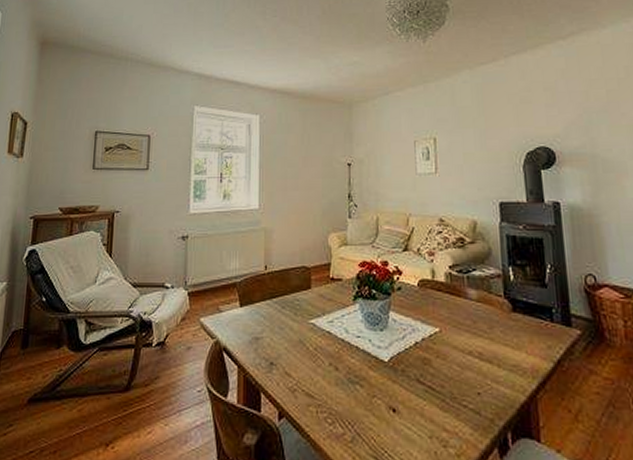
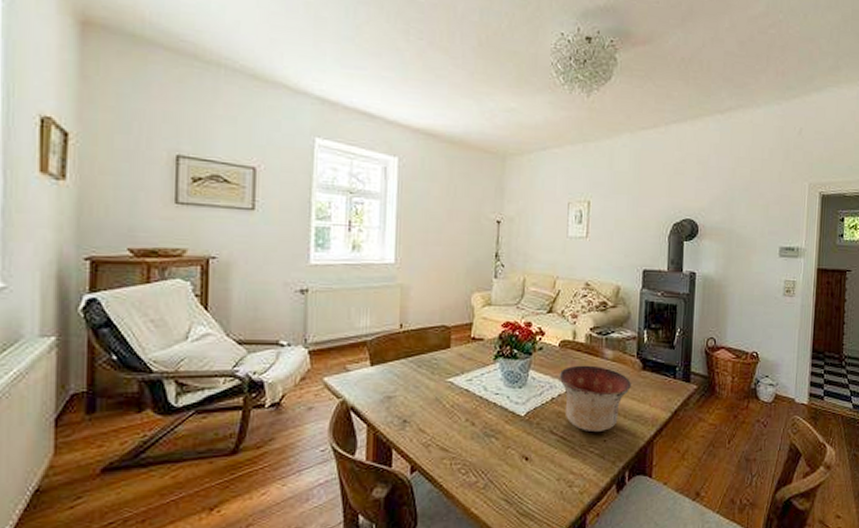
bowl: none [420,306,502,384] -> present [559,365,631,433]

